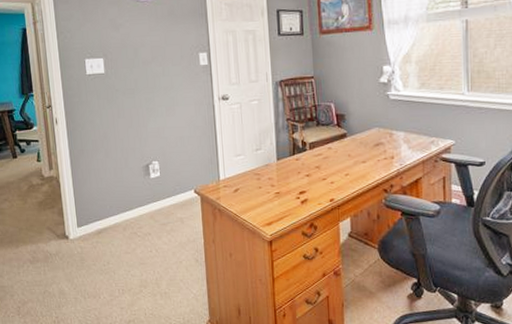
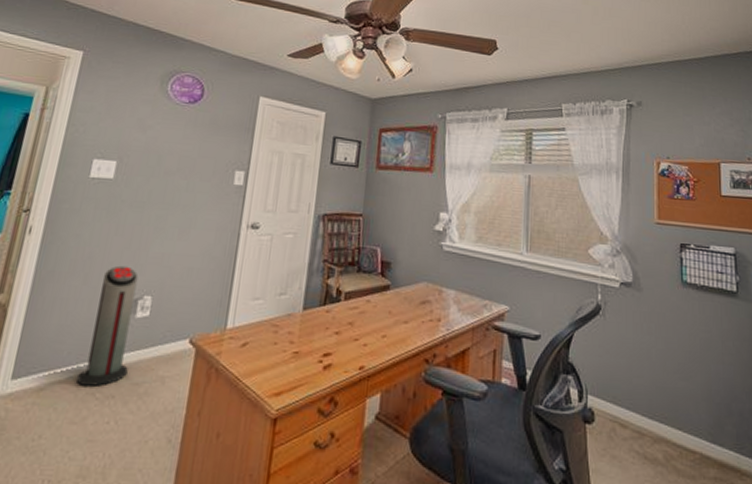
air purifier: none [118,140,155,228] -> present [77,265,138,386]

